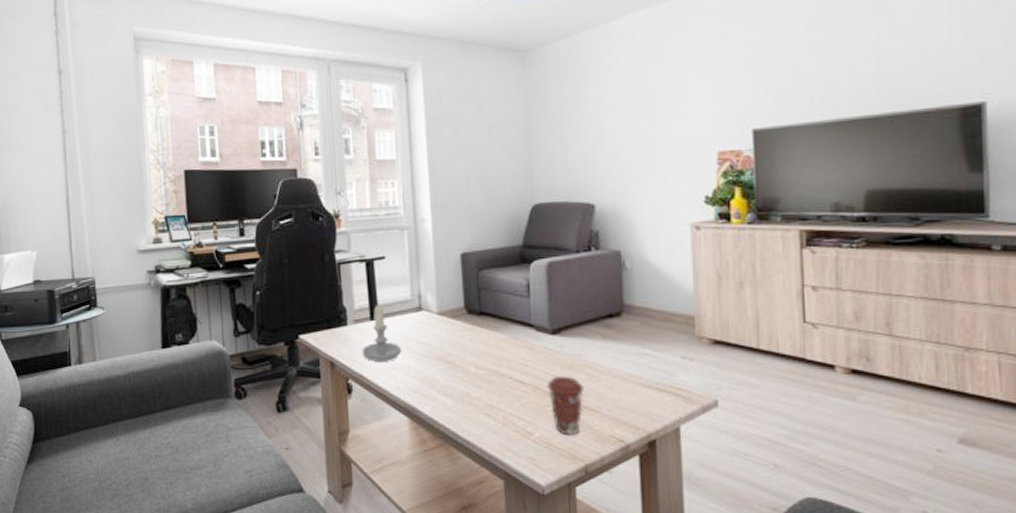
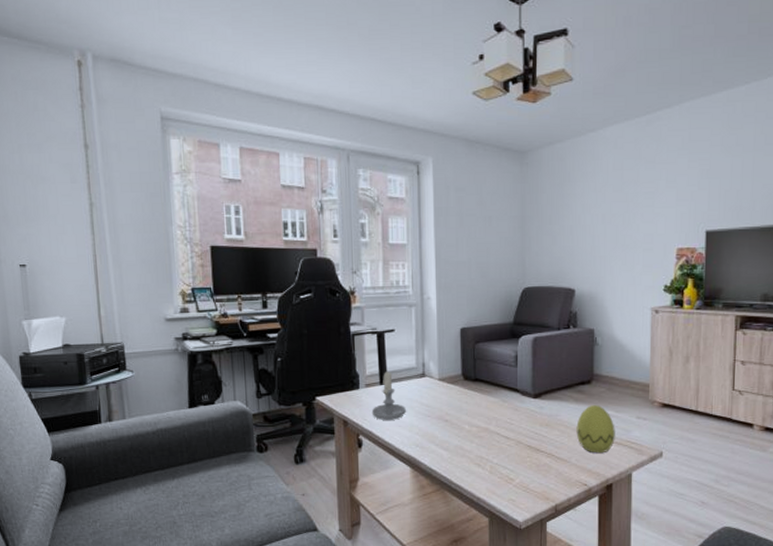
coffee cup: present [546,376,584,436] -> none [527,432,557,481]
decorative egg: none [606,341,656,402] -> present [576,404,615,454]

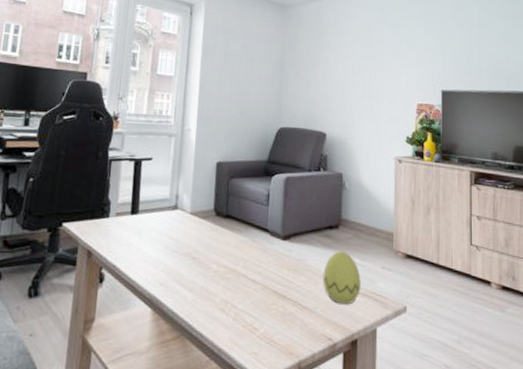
candle: present [371,370,407,420] -> none [118,200,155,254]

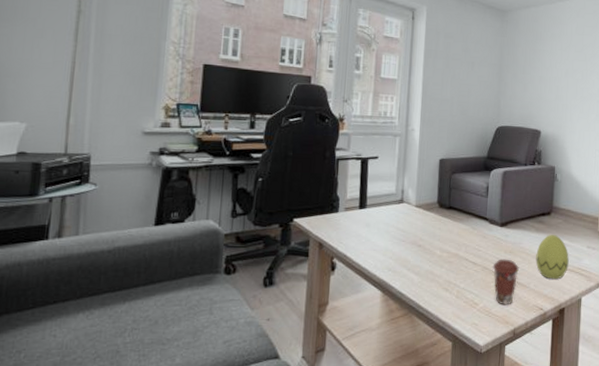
coffee cup: none [274,277,304,333] -> present [492,259,519,305]

